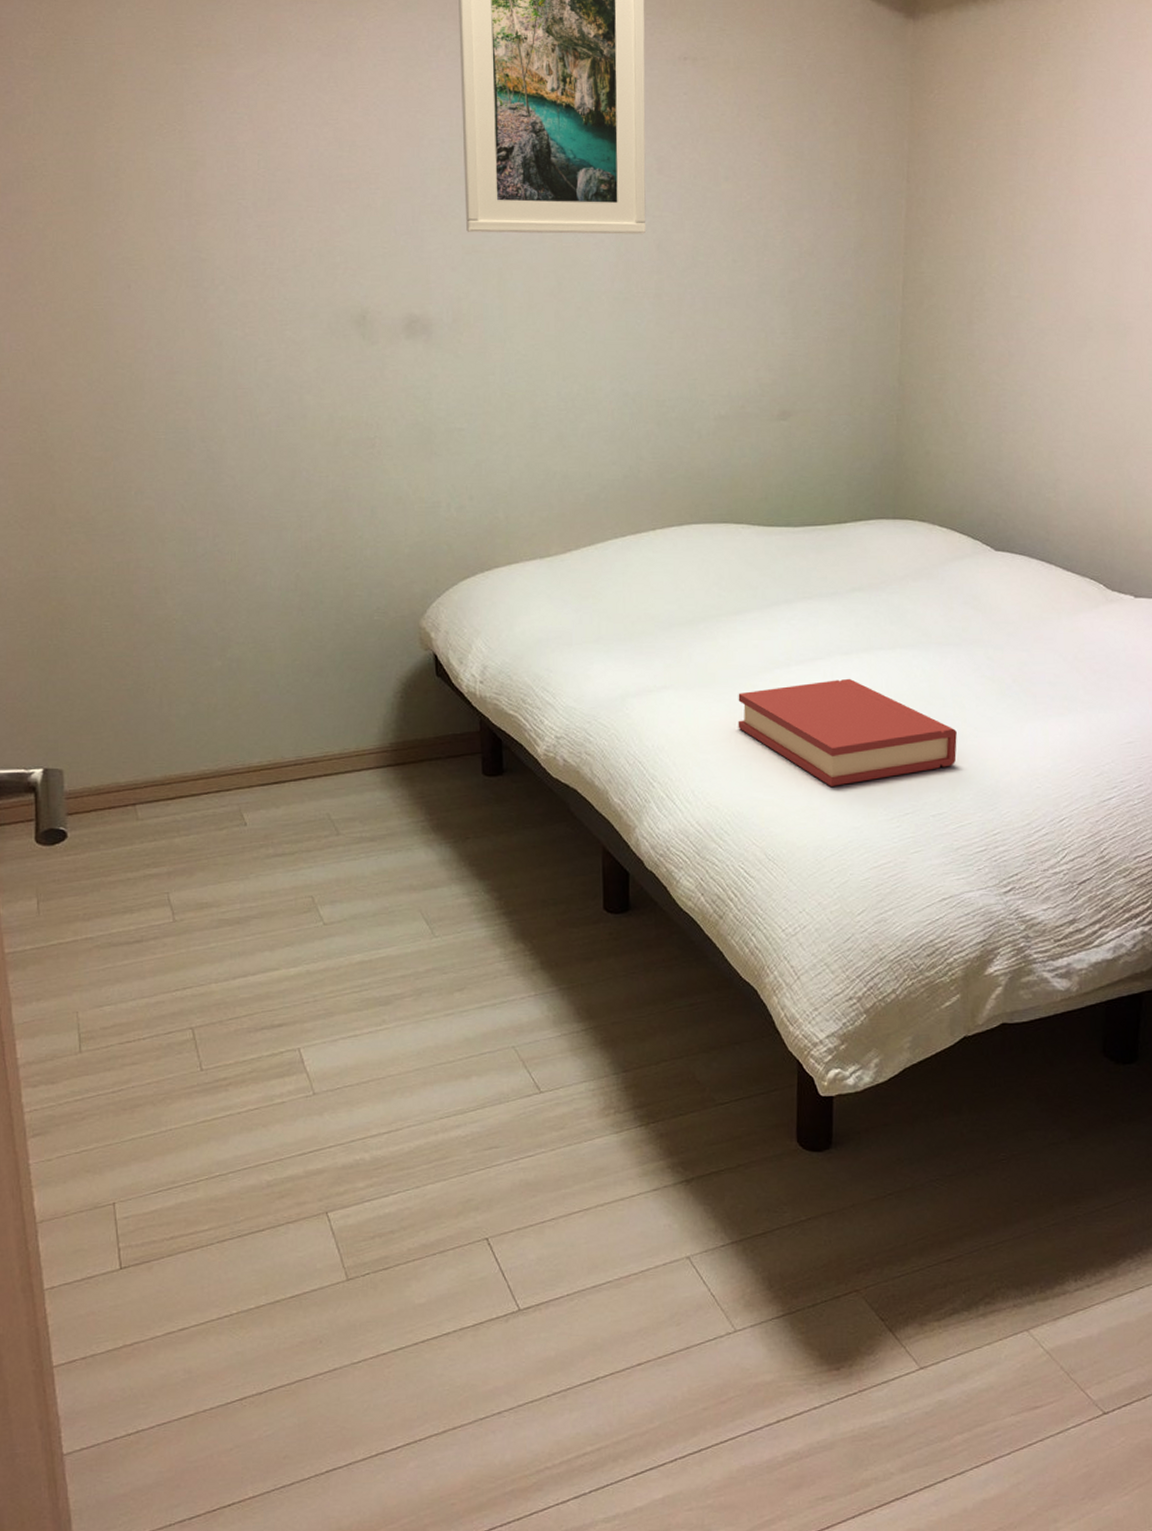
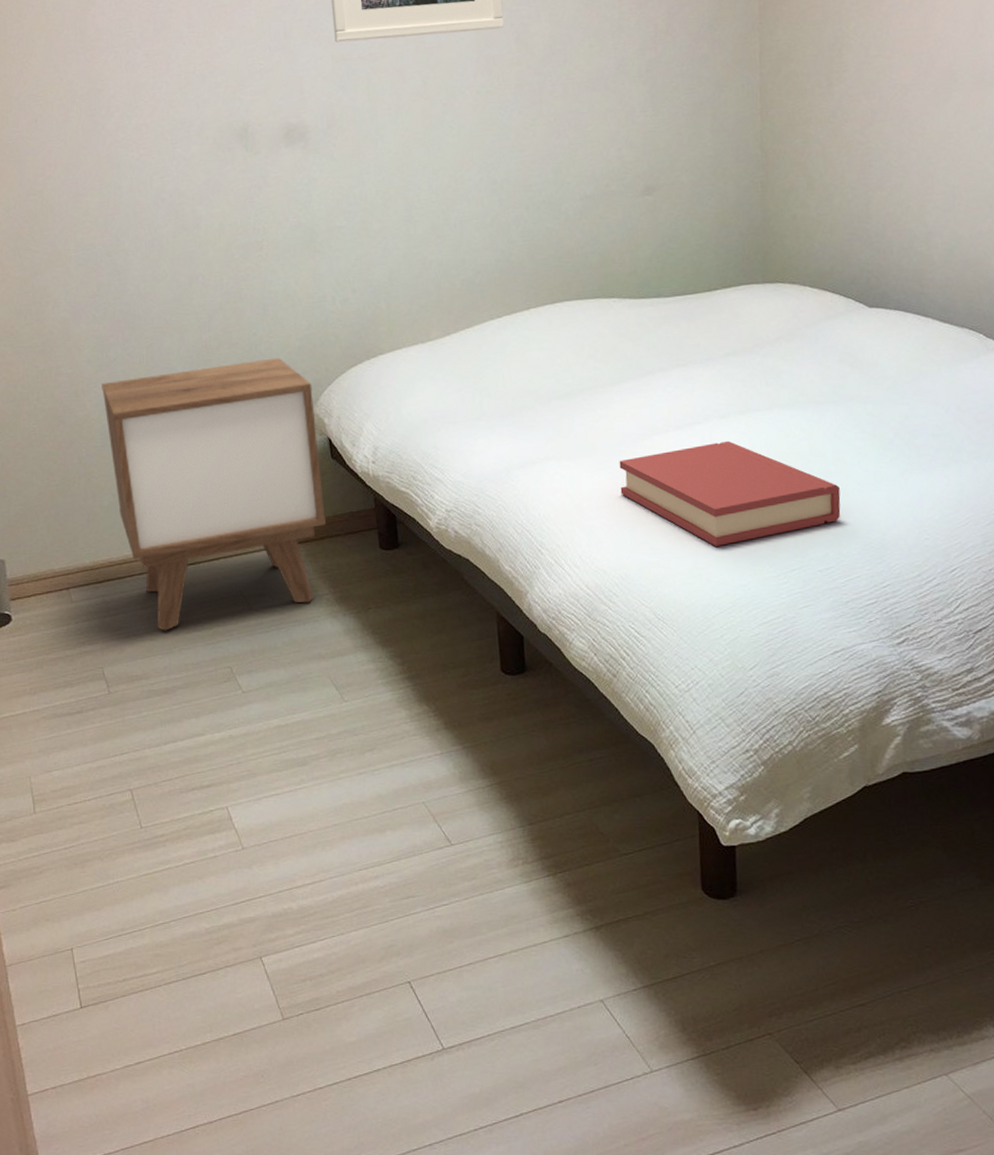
nightstand: none [186,564,426,855] -> present [101,357,326,631]

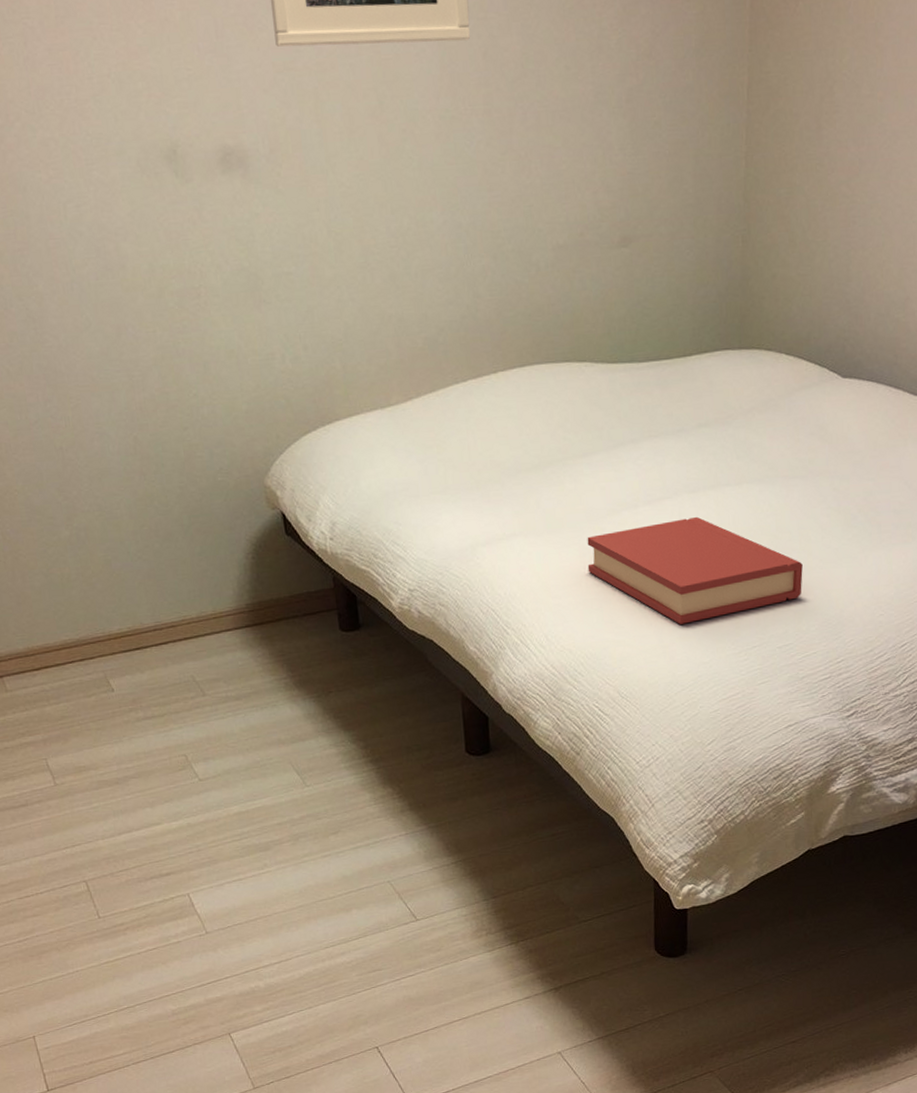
nightstand: present [101,357,326,631] -> none [22,422,282,720]

